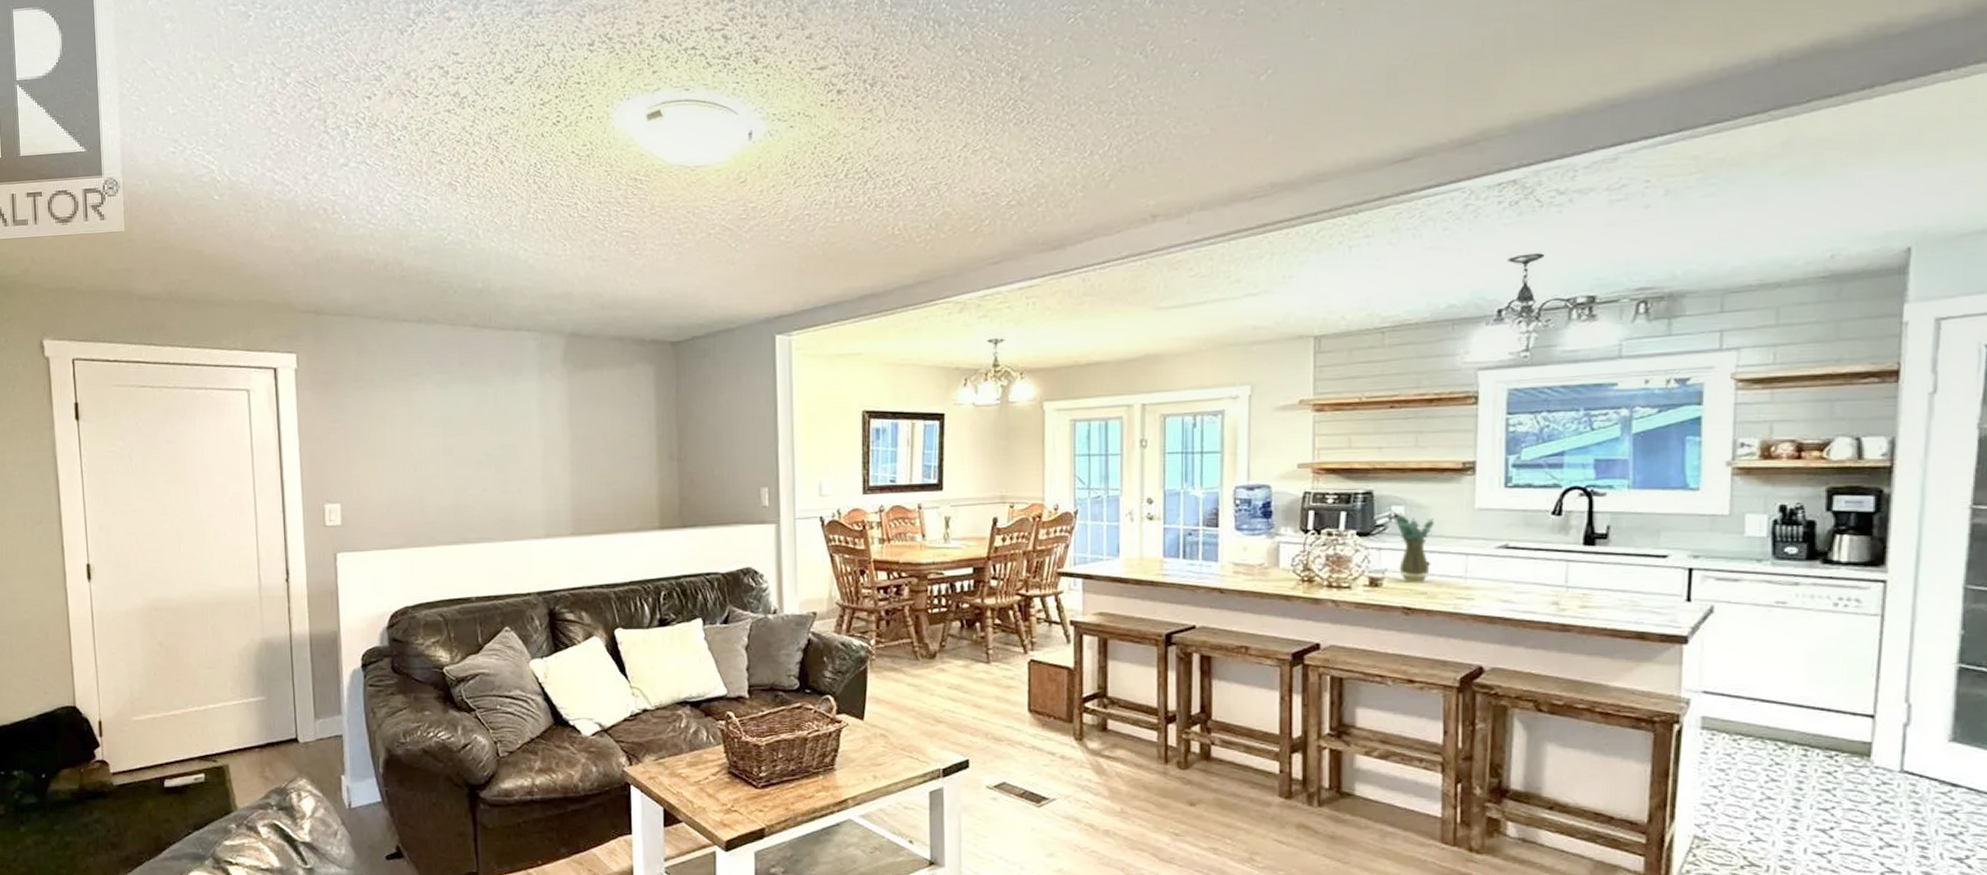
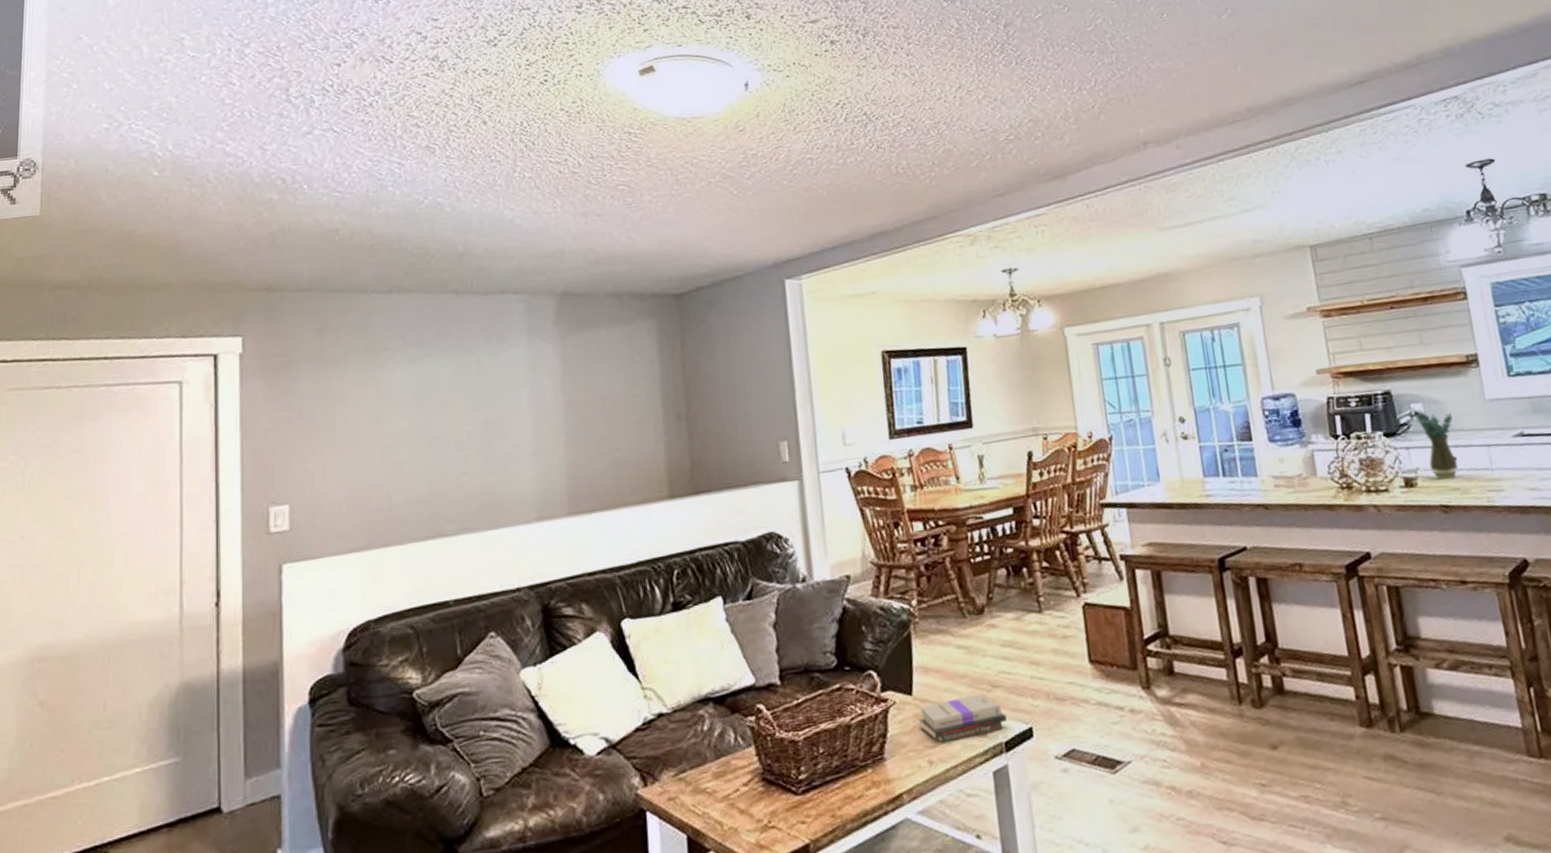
books: none [867,726,946,763] -> present [918,693,1007,744]

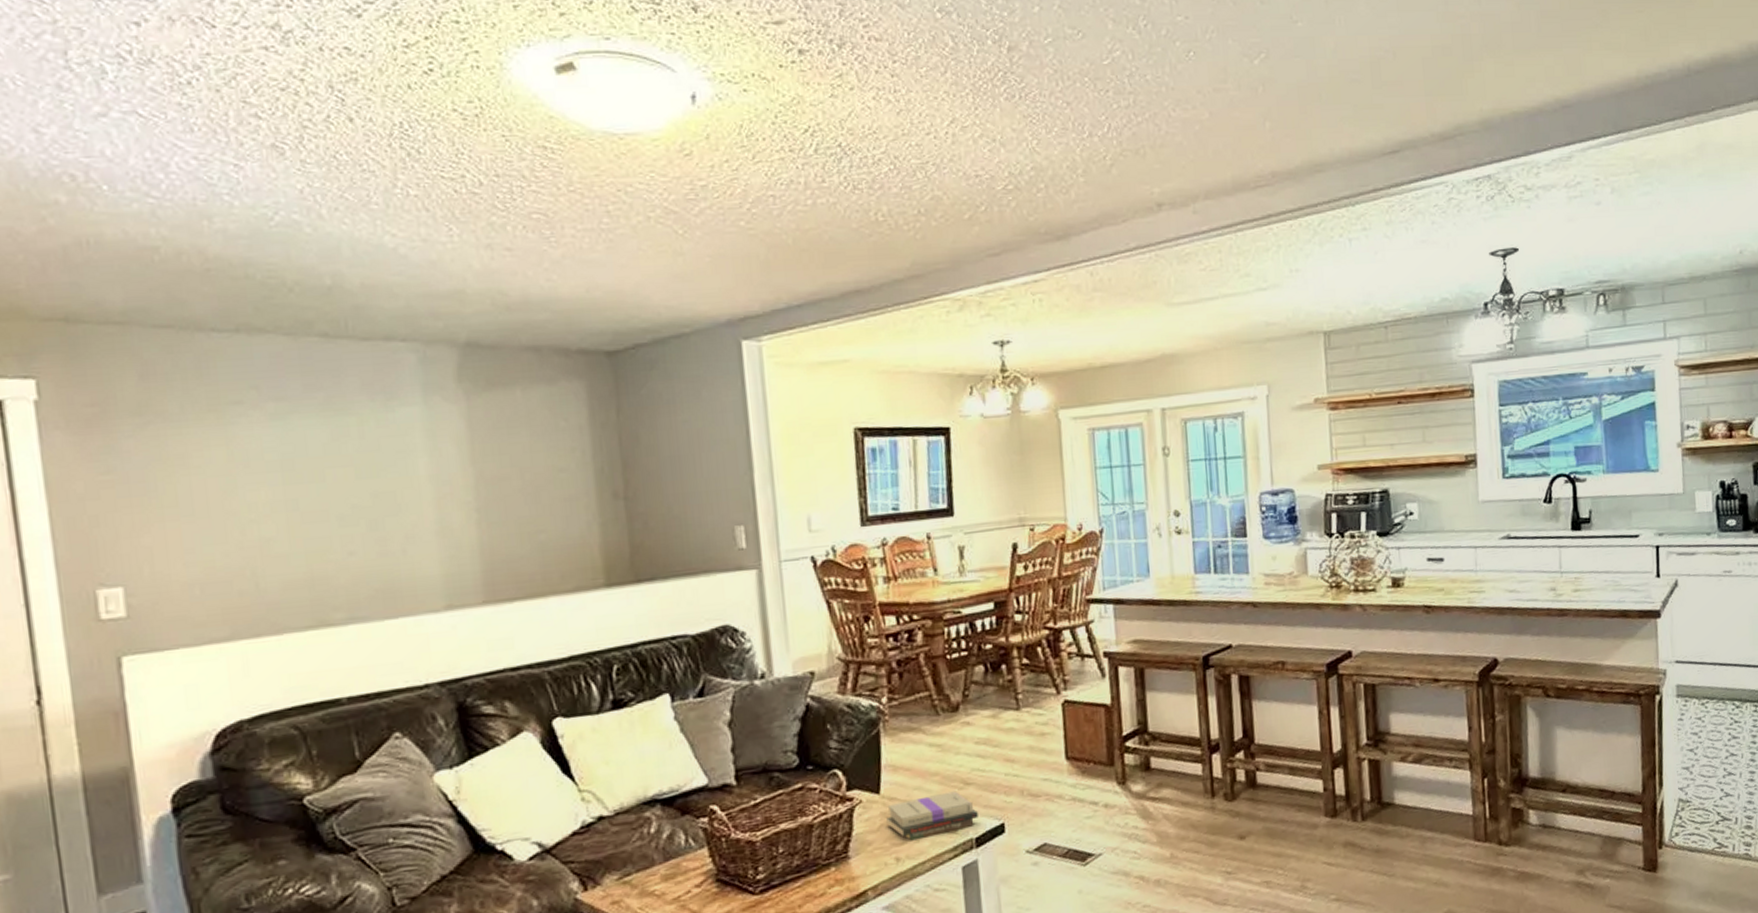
vase: present [1412,409,1459,481] -> none [1408,508,1445,581]

